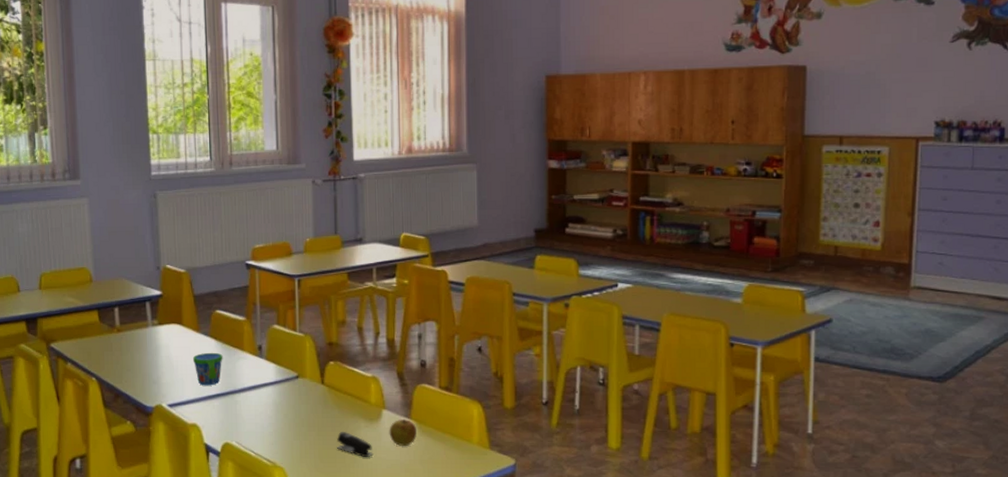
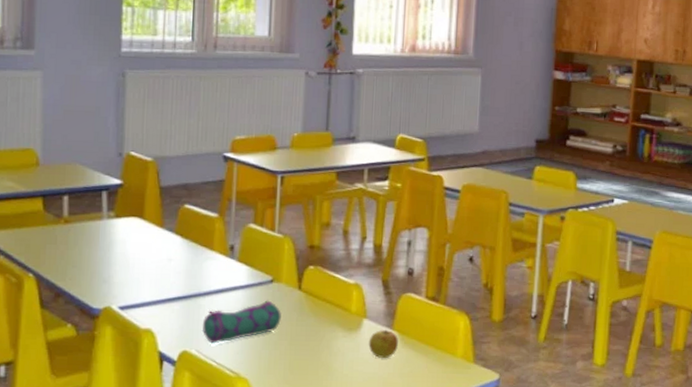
snack cup: present [192,352,223,386] -> none [152,250,189,287]
pencil case: none [240,395,308,436] -> present [201,300,281,344]
stapler: present [337,432,374,458] -> none [310,342,350,370]

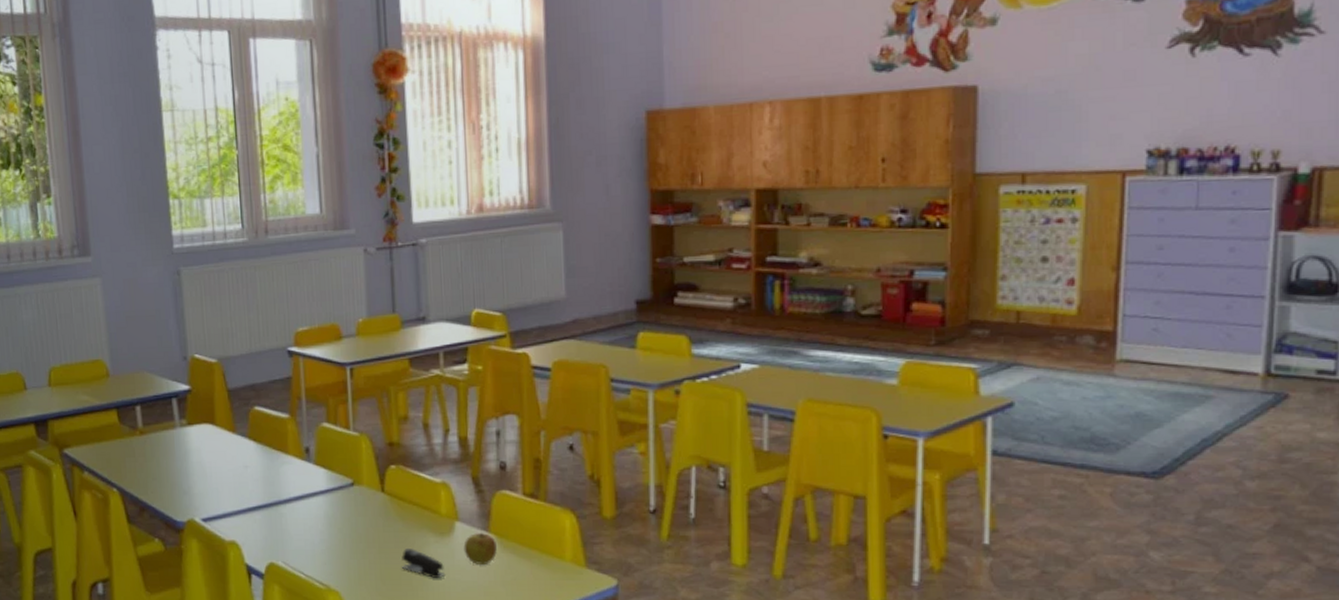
pencil case: present [201,300,281,344] -> none [286,505,367,555]
stapler: none [310,342,350,370] -> present [402,549,446,579]

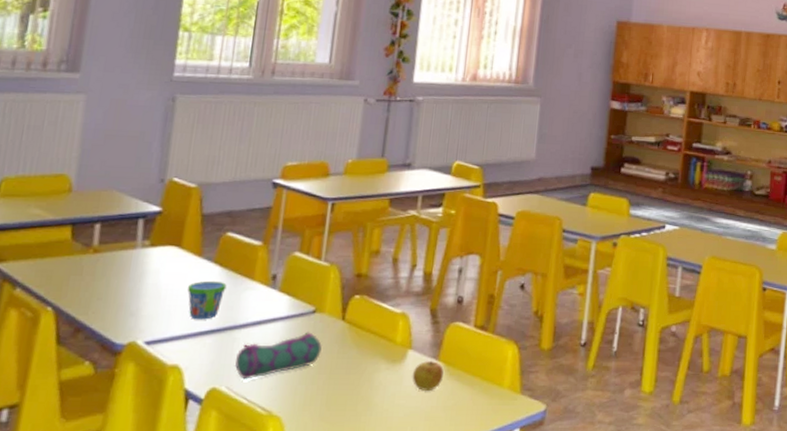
snack cup: none [228,456,264,496] -> present [187,280,227,320]
pencil case: none [286,505,367,555] -> present [234,332,322,380]
stapler: present [402,549,446,579] -> none [349,375,391,405]

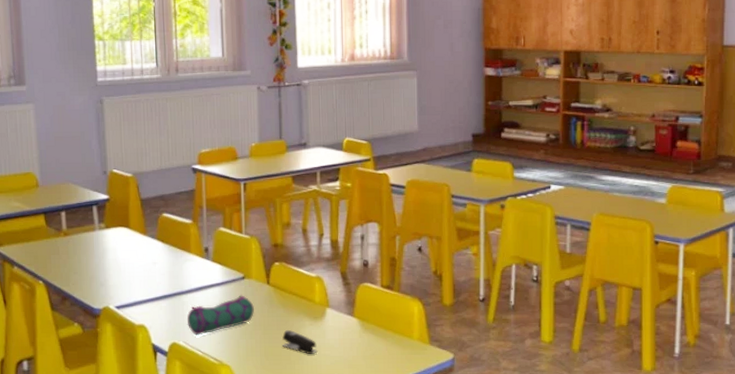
snack cup: present [187,280,227,320] -> none [139,255,170,287]
stapler: none [349,375,391,405] -> present [282,330,318,355]
apple: present [412,360,444,390] -> none [333,316,359,343]

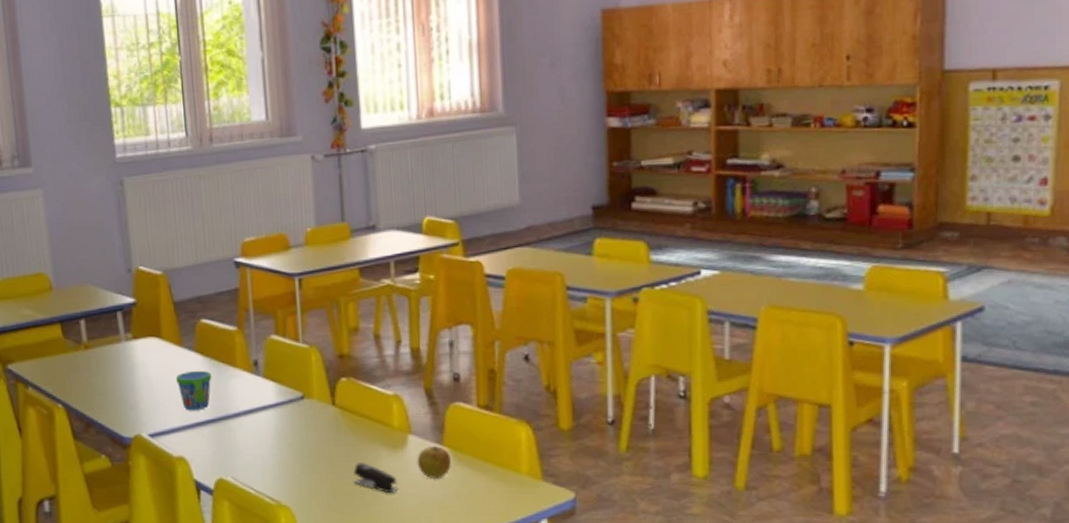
snack cup: none [139,255,170,287] -> present [175,370,212,411]
pencil case: present [187,295,254,336] -> none [235,419,317,470]
apple: none [333,316,359,343] -> present [417,445,451,478]

